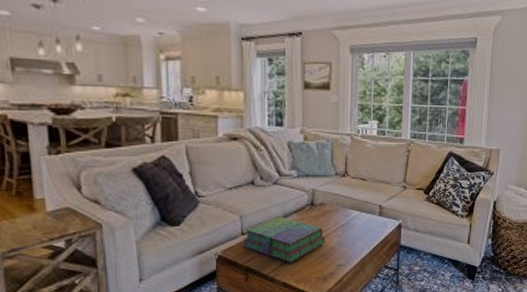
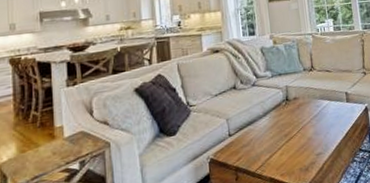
stack of books: present [243,216,325,263] -> none [230,114,302,158]

